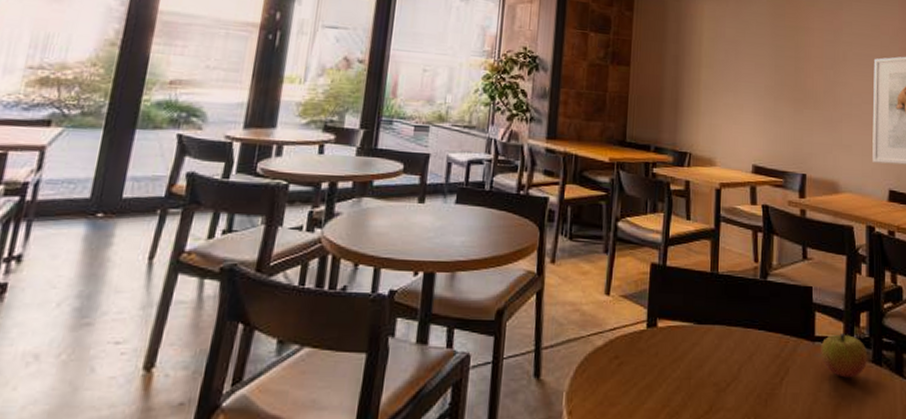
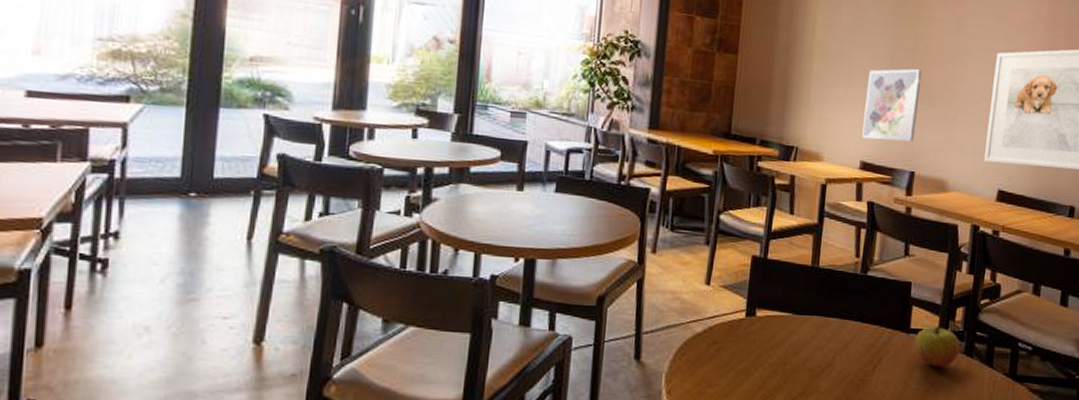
wall art: none [753,75,805,145] -> present [862,69,923,142]

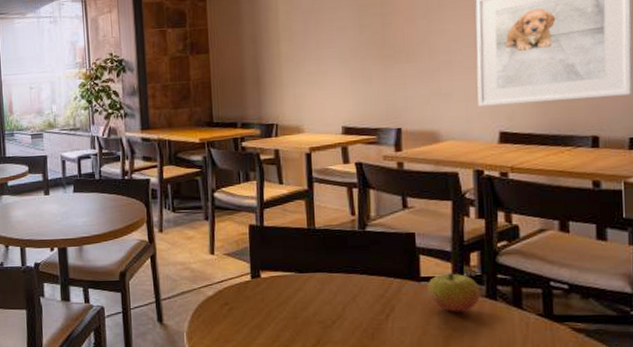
wall art: present [862,69,923,142] -> none [337,31,396,106]

